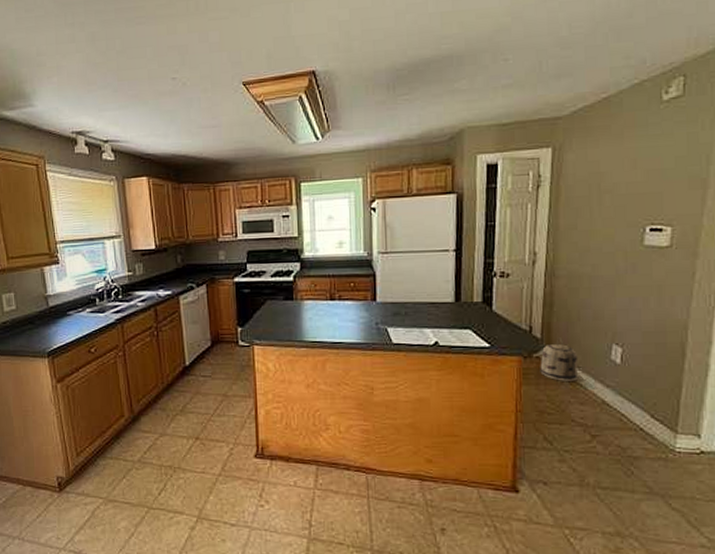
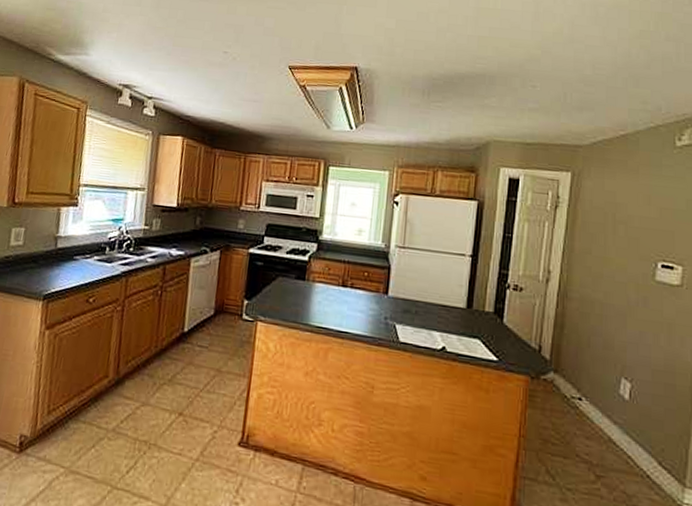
basket: present [540,337,578,381] -> none [547,362,587,412]

